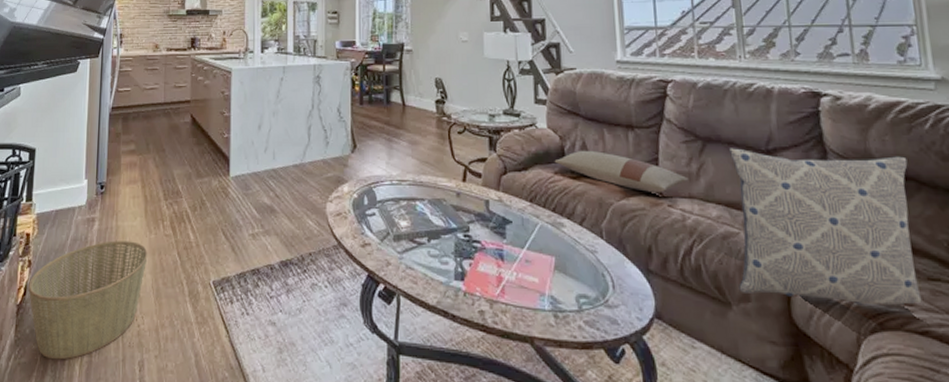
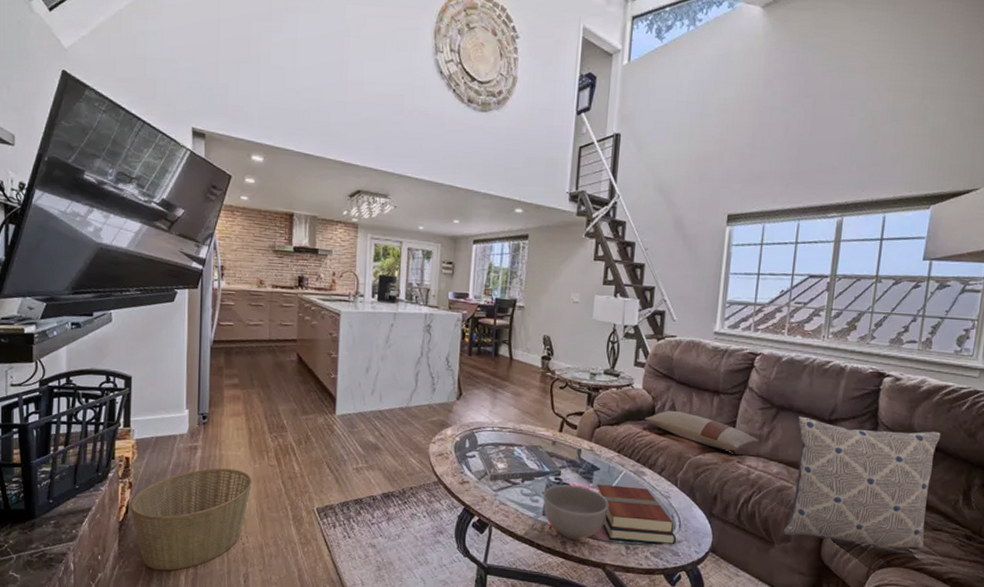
coffee maker: none [265,29,289,57] -> present [376,274,401,304]
bowl: none [452,242,528,309] -> present [543,484,609,540]
books: none [511,240,613,311] -> present [596,484,677,545]

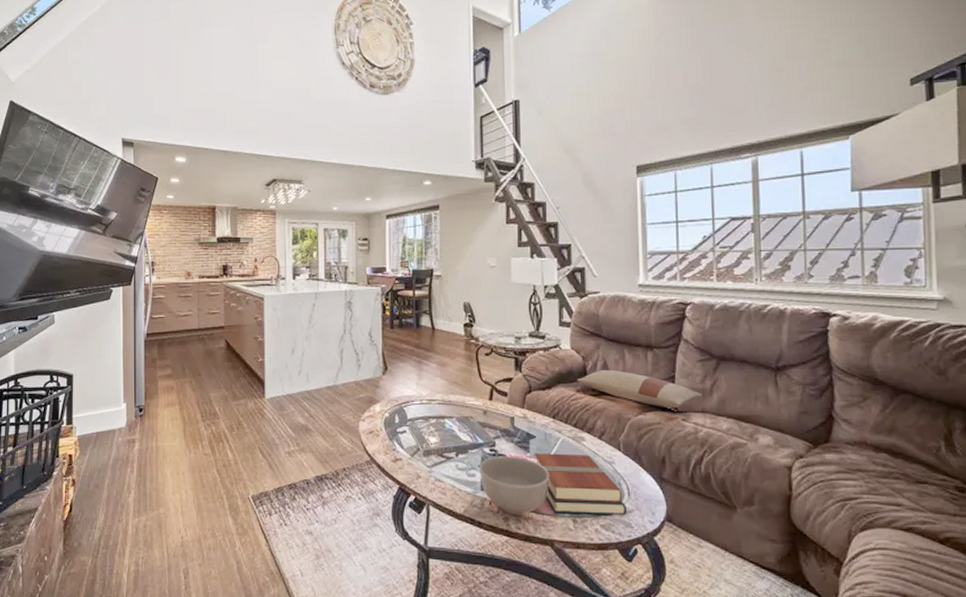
basket: present [130,468,252,571] -> none [74,460,188,570]
coffee maker: present [376,274,401,304] -> none [297,256,320,284]
pillow: present [783,416,941,555] -> none [741,366,911,512]

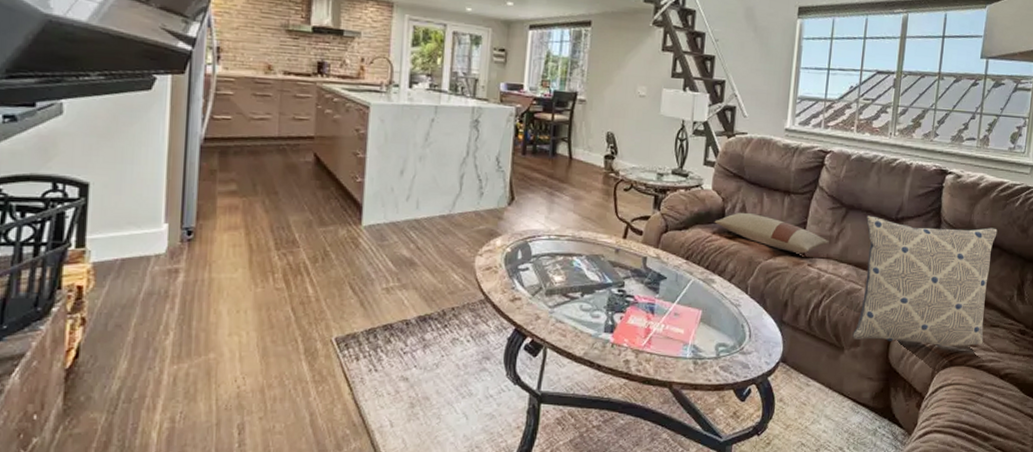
bowl: present [479,456,550,515] -> none [604,296,676,358]
books: present [534,453,628,516] -> none [663,295,747,357]
pillow: none [741,366,911,512] -> present [852,215,998,352]

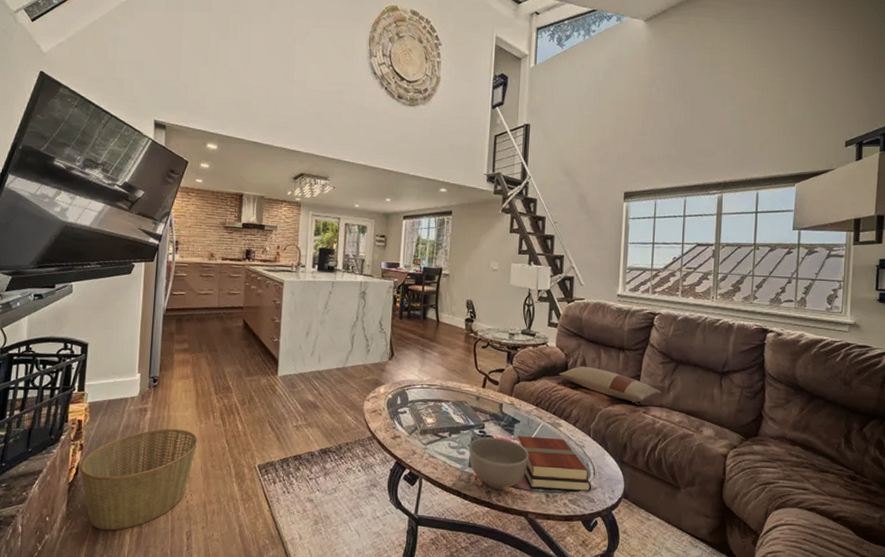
basket: none [82,295,252,428] -> present [80,428,198,531]
coffee maker: none [414,61,444,95] -> present [316,247,338,273]
bowl: none [604,296,676,358] -> present [469,437,529,490]
books: none [663,295,747,357] -> present [517,436,592,492]
pillow: present [852,215,998,352] -> none [687,369,821,495]

